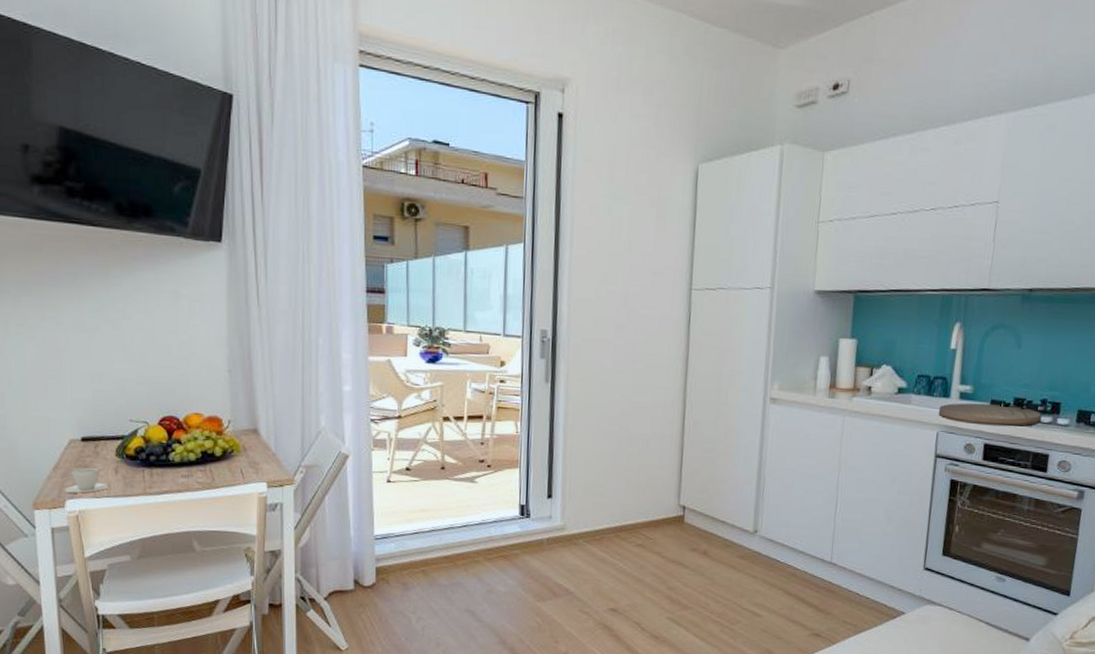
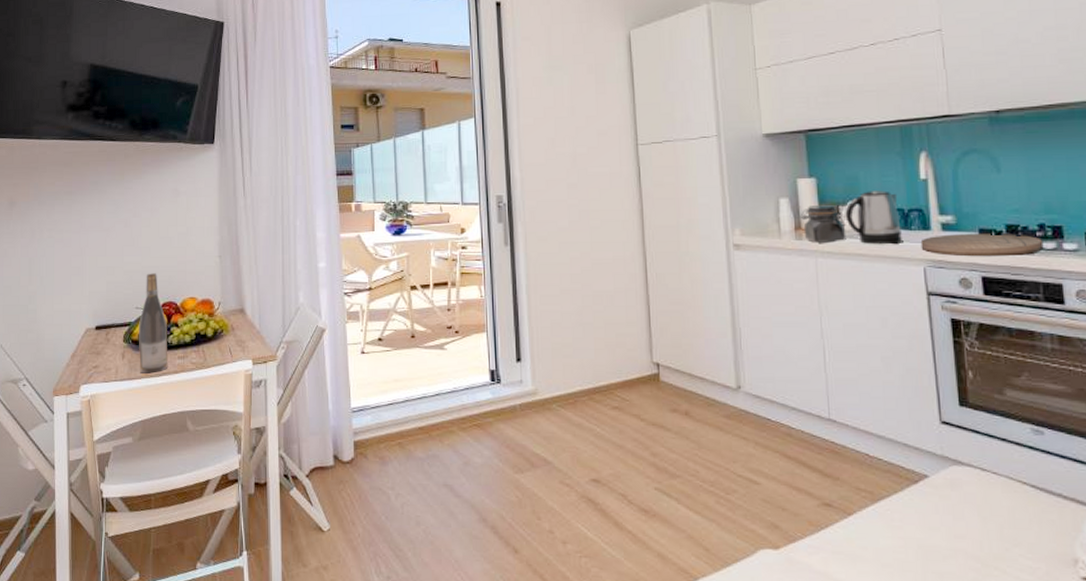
teacup: present [64,468,108,494] -> none [79,354,116,379]
wine bottle: none [133,383,170,491] -> present [138,273,168,374]
jar: none [836,365,876,403] -> present [800,204,847,243]
kettle: none [877,356,928,409] -> present [845,190,902,245]

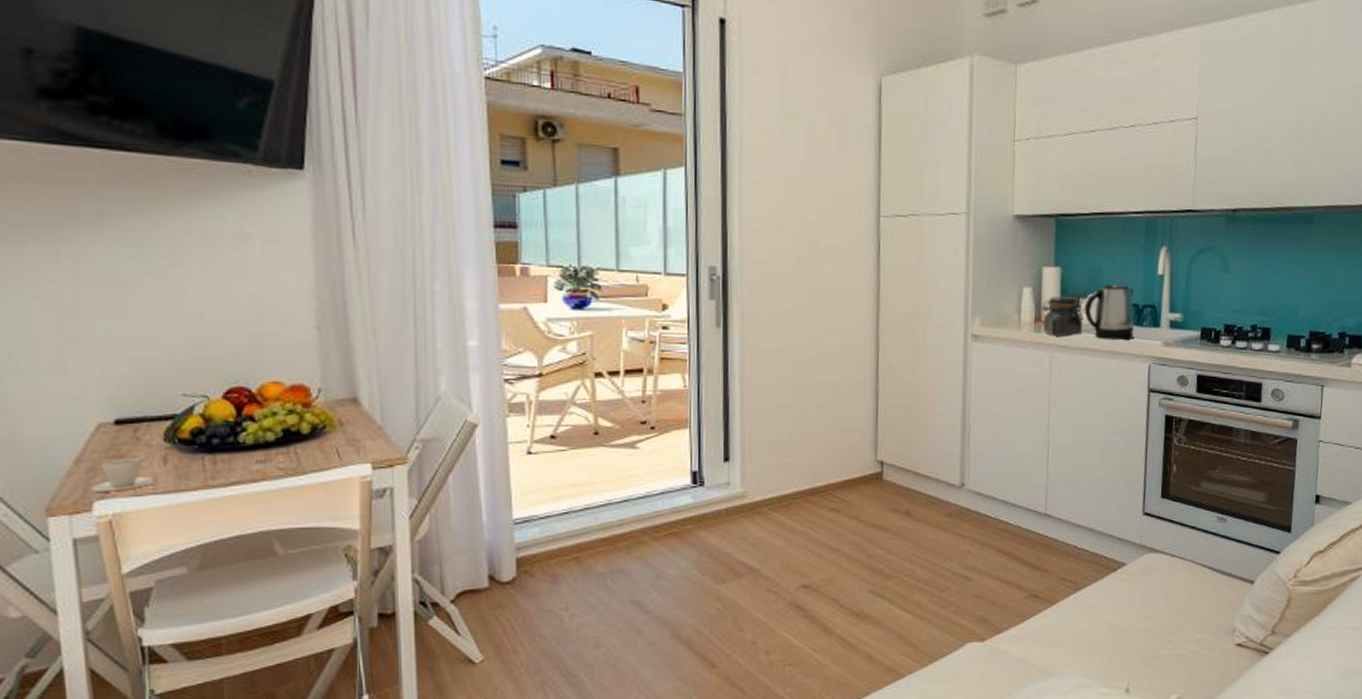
teacup: none [79,354,116,379] -> present [90,459,153,492]
wine bottle: present [138,273,168,374] -> none [188,347,241,483]
cutting board: present [920,234,1044,257] -> none [1149,332,1253,356]

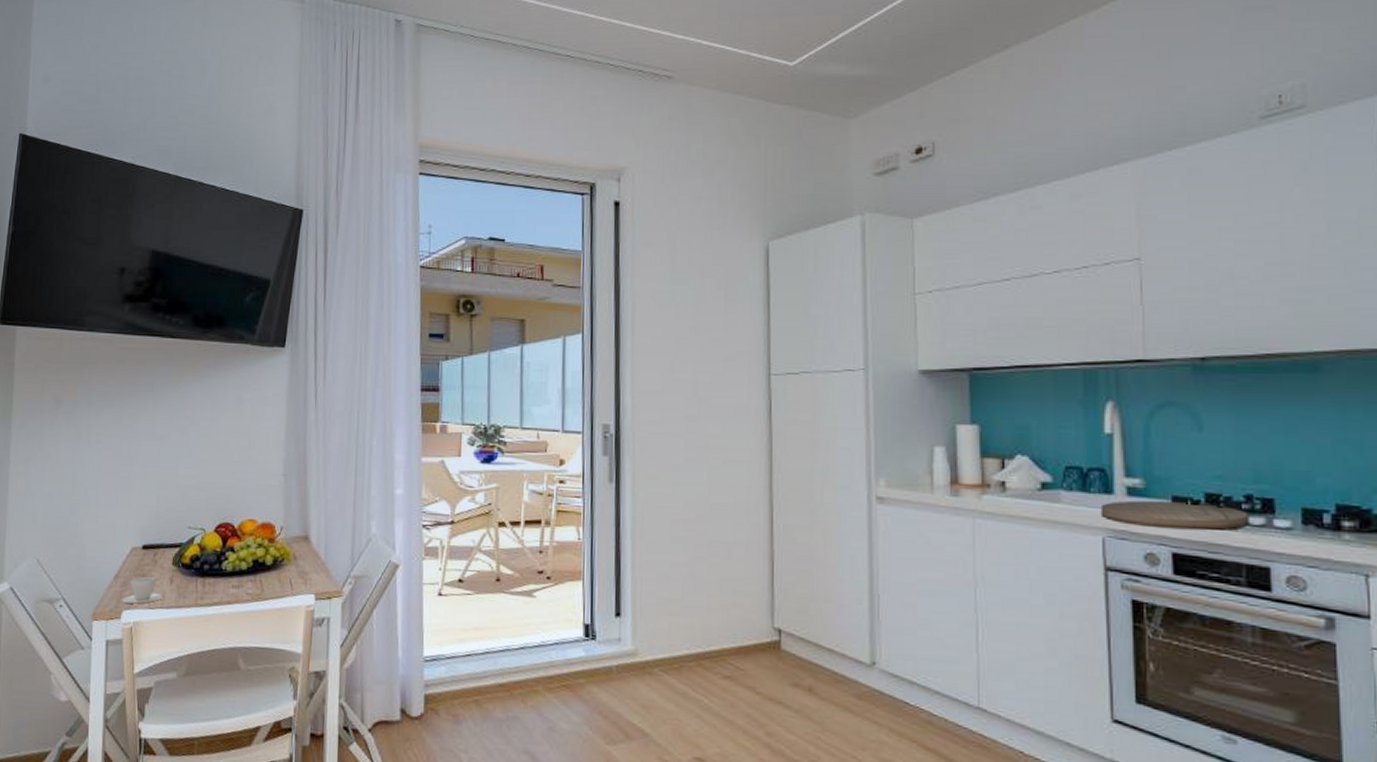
jar: present [1041,295,1084,337] -> none [957,456,1012,502]
kettle: present [1084,284,1135,341] -> none [1011,444,1078,509]
cutting board: none [1149,332,1253,356] -> present [1100,500,1250,531]

